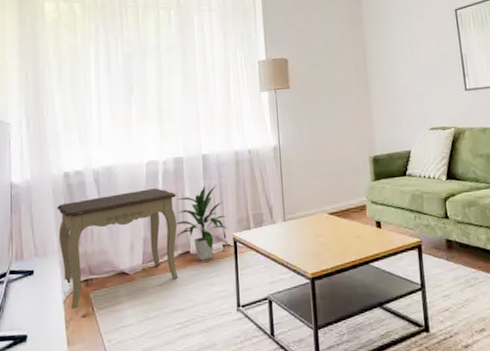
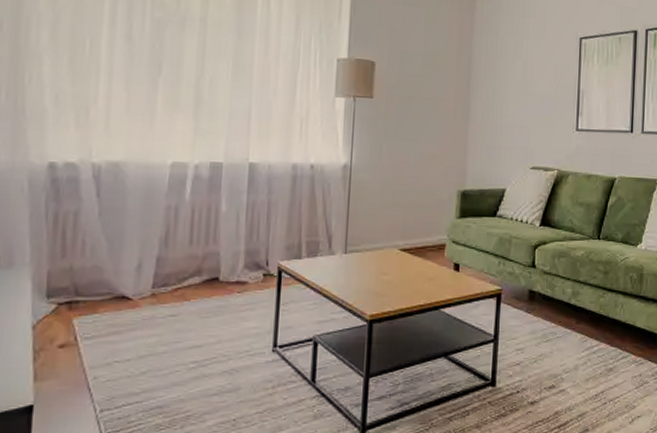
side table: present [57,188,179,309] -> none [32,197,208,337]
indoor plant: present [176,184,229,261] -> none [202,201,273,290]

